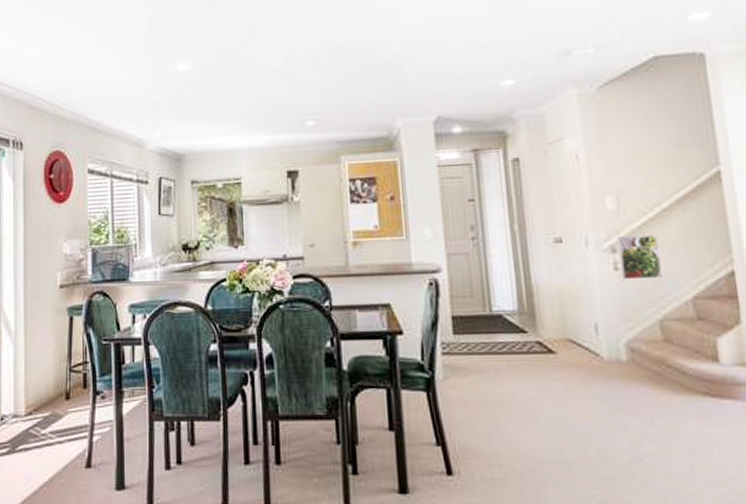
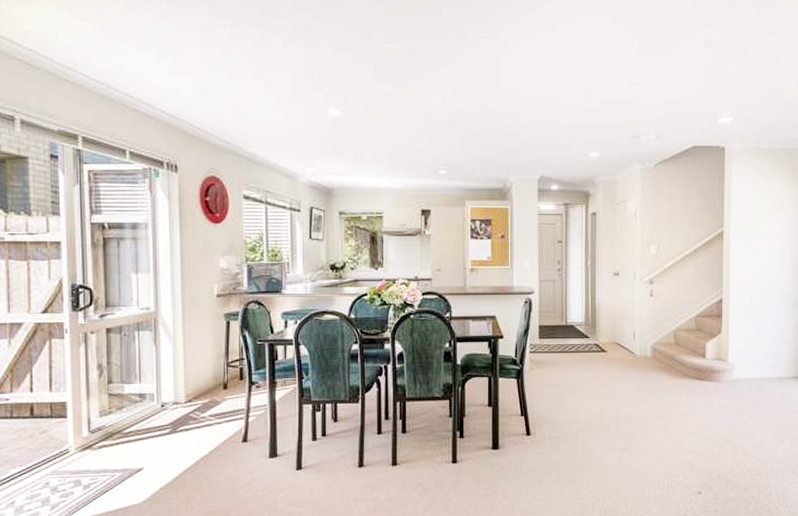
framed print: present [617,234,662,280] -> none [654,272,679,303]

